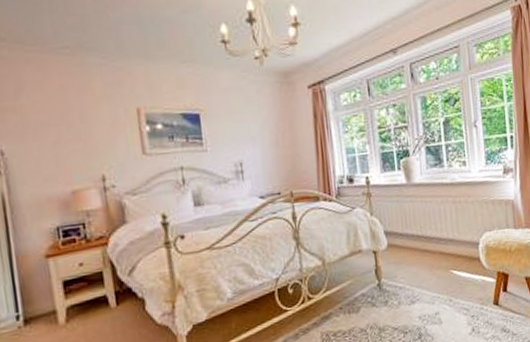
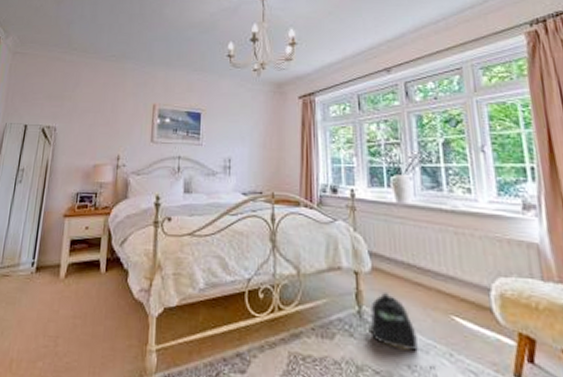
backpack: none [387,263,426,307] -> present [368,291,418,351]

